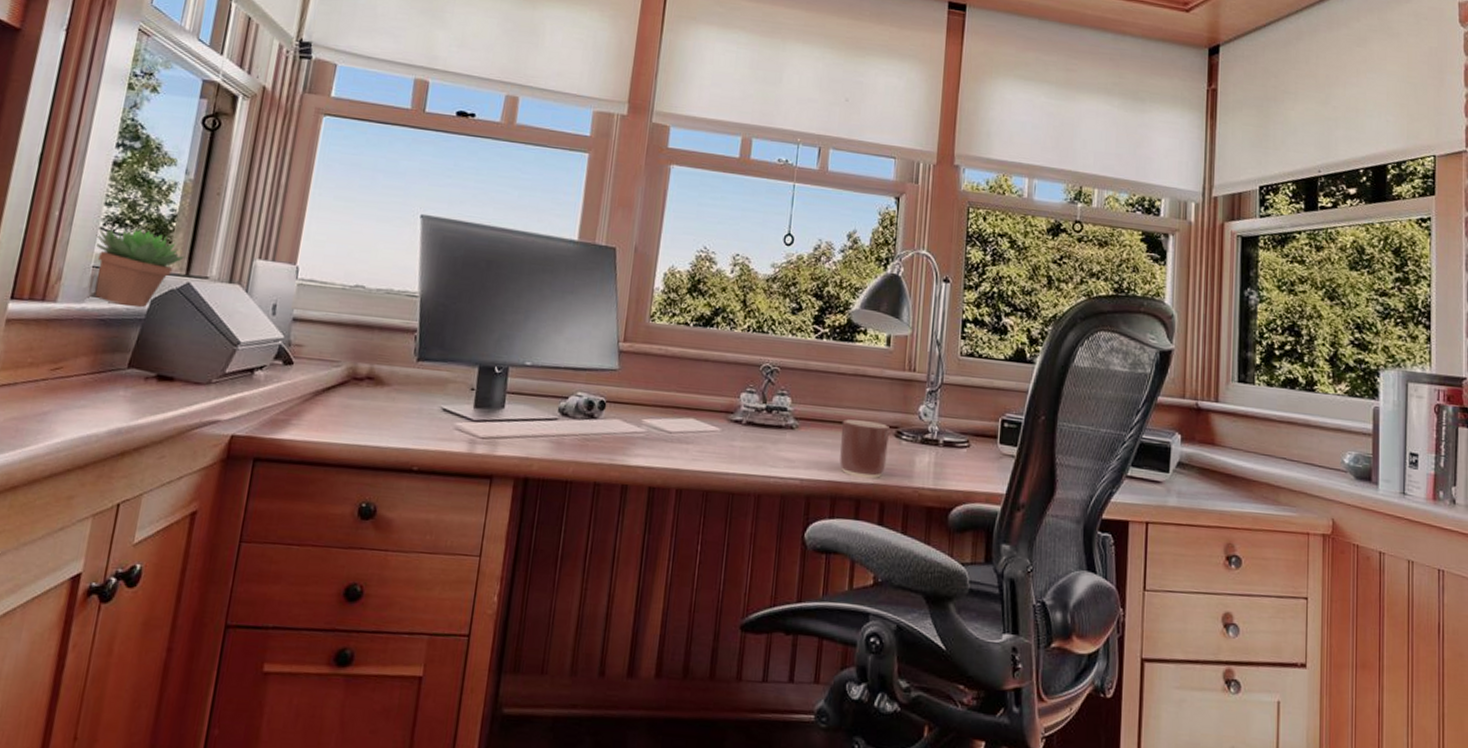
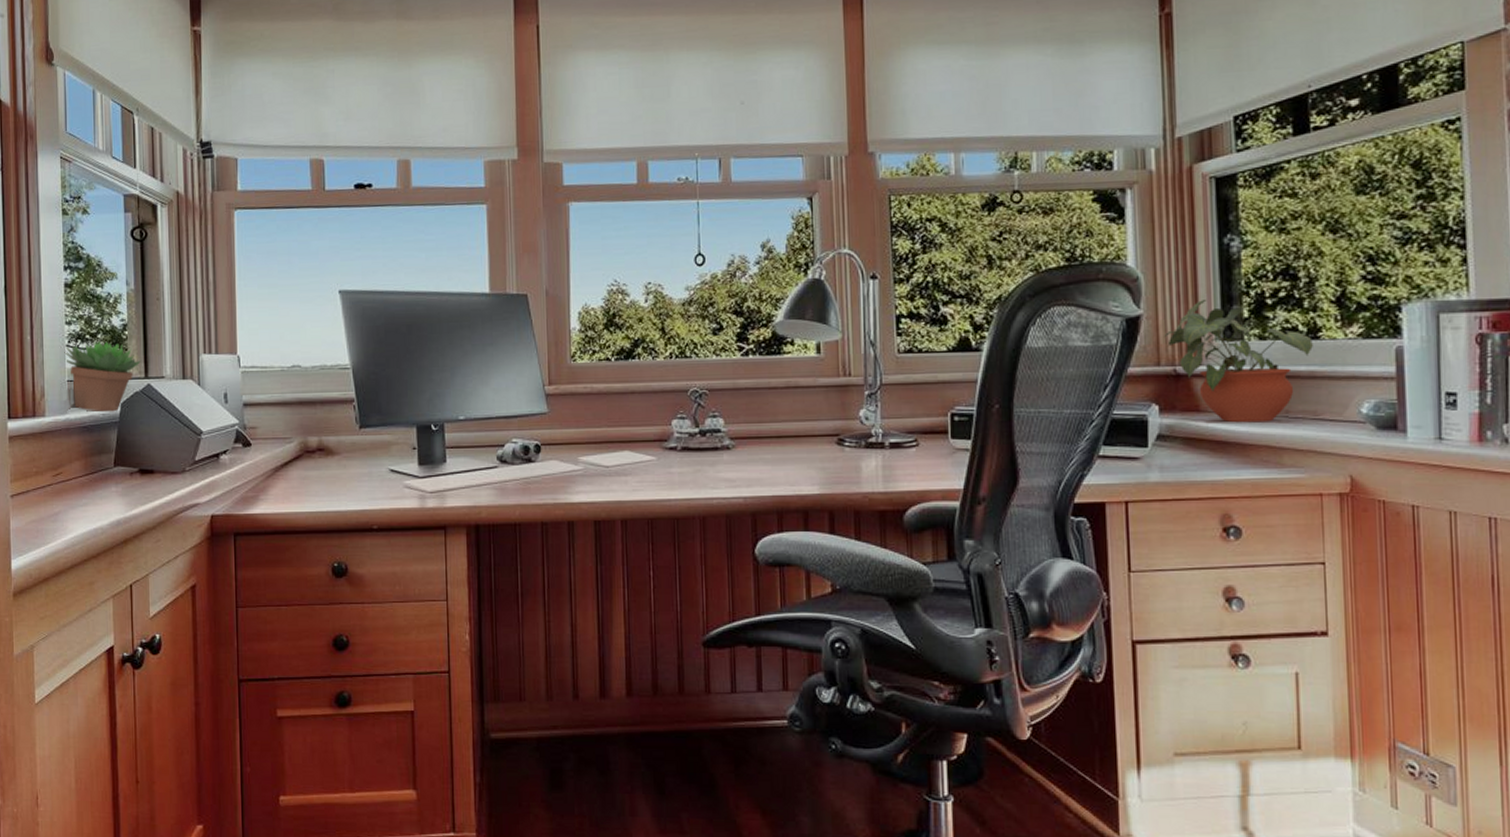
mug: present [839,419,889,479] -> none [779,432,831,489]
potted plant: none [1190,343,1309,462] -> present [1164,300,1313,423]

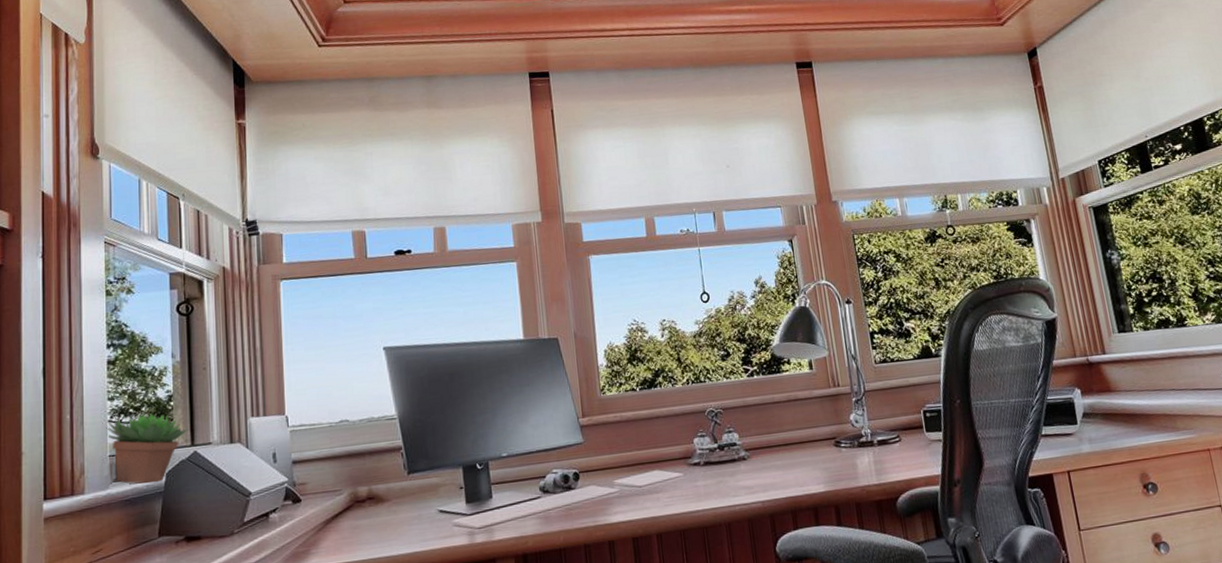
potted plant: present [1164,300,1313,423] -> none [1075,302,1183,398]

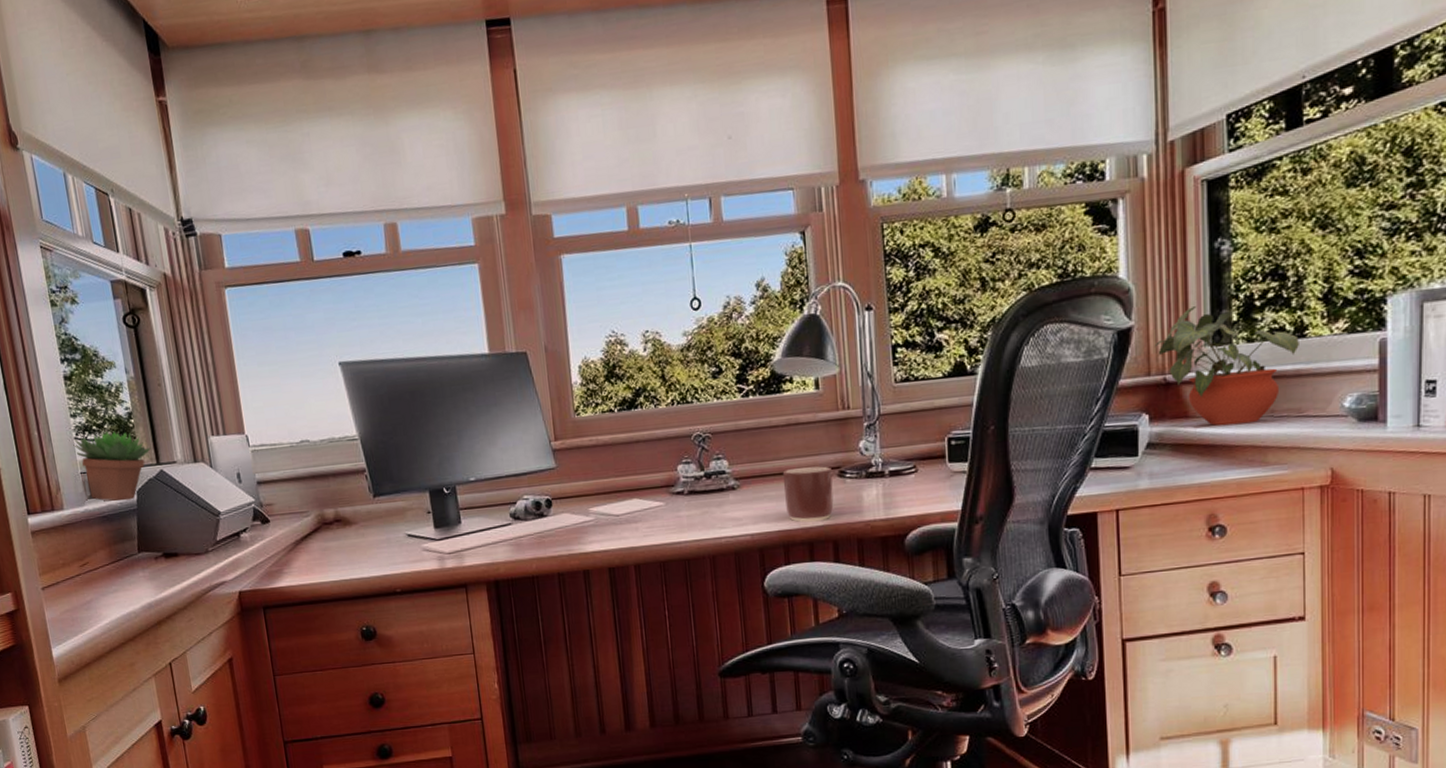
mug: none [786,437,833,489] -> present [782,466,834,523]
potted plant: none [1075,302,1183,398] -> present [1154,306,1299,426]

